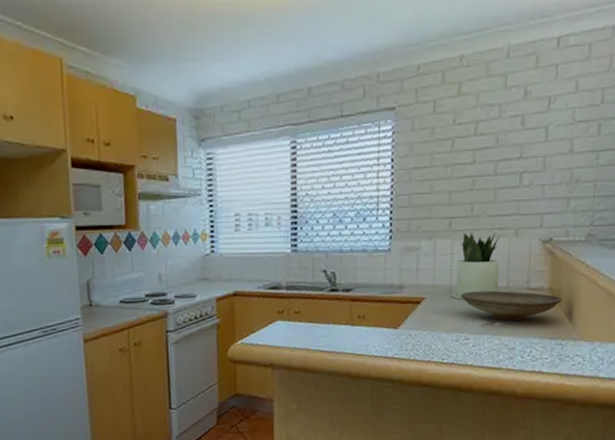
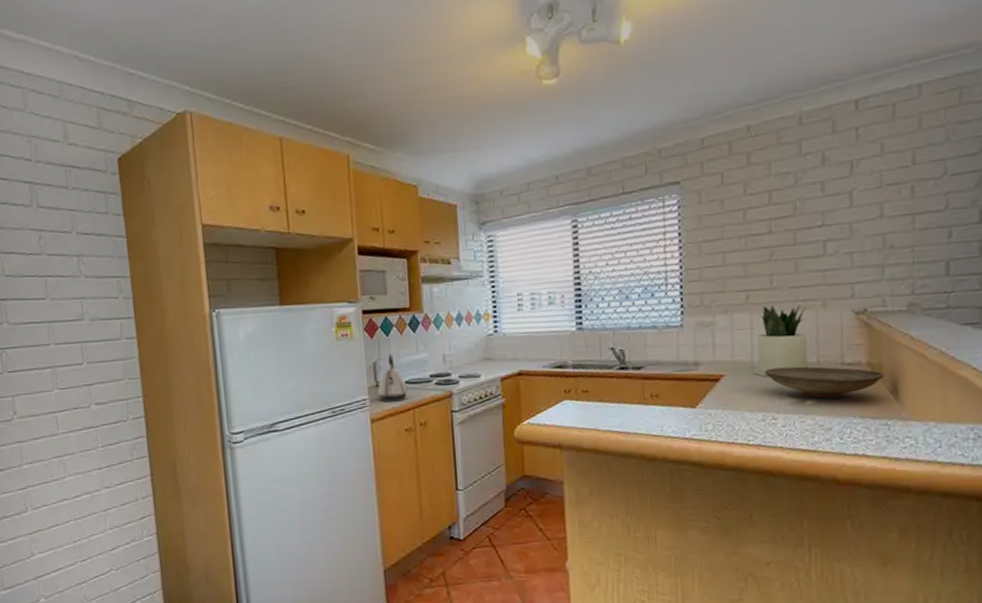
kettle: none [92,272,123,322] -> present [378,354,408,402]

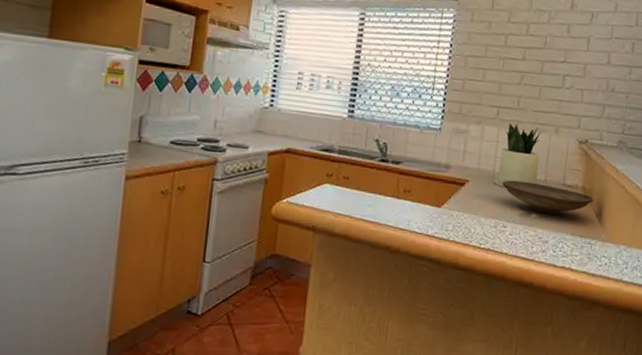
kettle: present [378,354,408,402] -> none [139,110,172,161]

